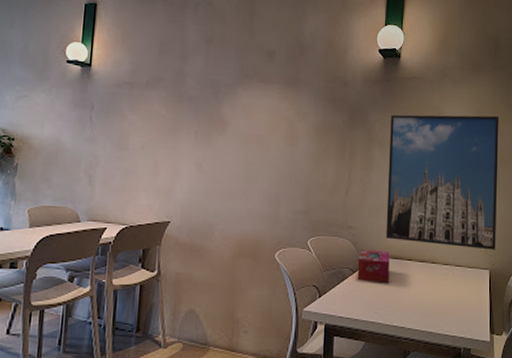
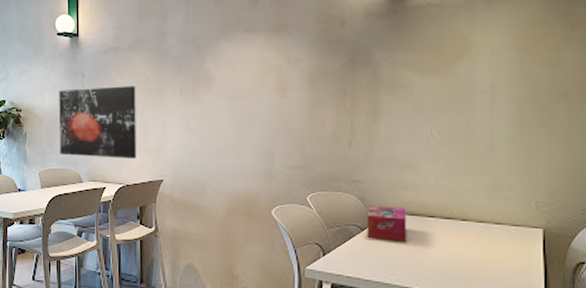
wall art: none [57,121,149,198] -> present [59,86,137,158]
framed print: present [385,114,499,250] -> none [400,39,554,205]

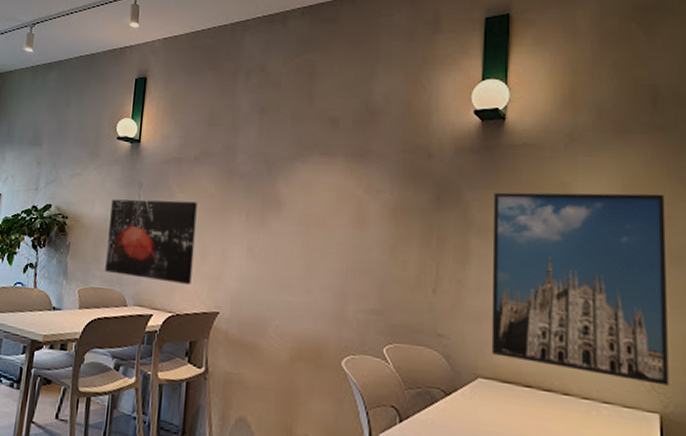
tissue box: present [366,205,406,241] -> none [451,366,498,414]
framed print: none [400,39,554,205] -> present [491,192,669,386]

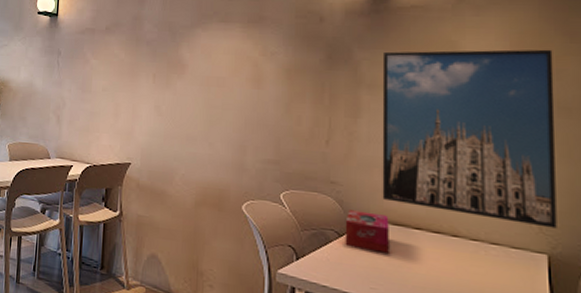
wall art: present [105,199,198,284] -> none [31,66,110,139]
tissue box: none [451,366,498,414] -> present [345,210,389,253]

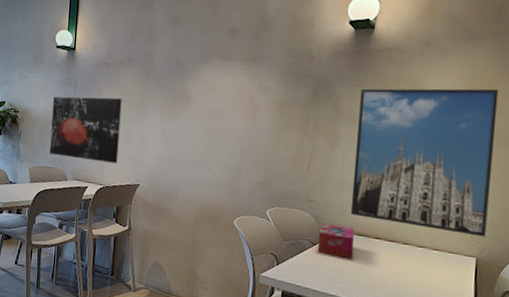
wall art: none [31,66,110,139] -> present [49,96,122,163]

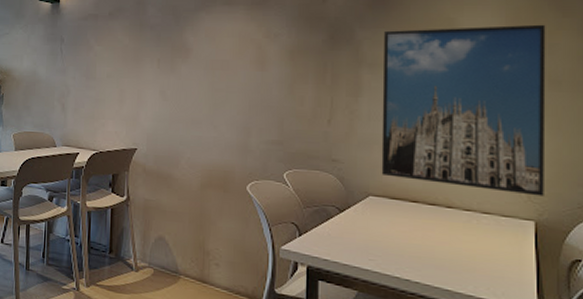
wall art: present [49,96,122,163] -> none [35,53,114,126]
tissue box: present [317,223,354,258] -> none [345,186,387,226]

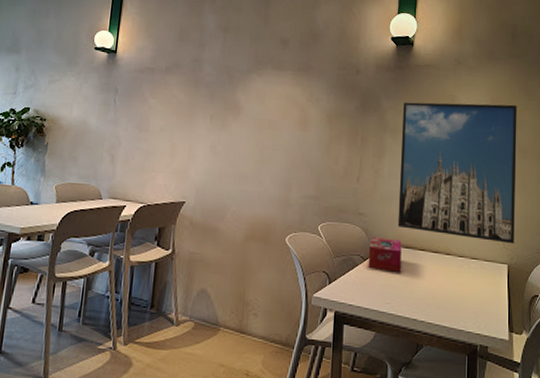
tissue box: none [345,186,387,226] -> present [368,237,402,272]

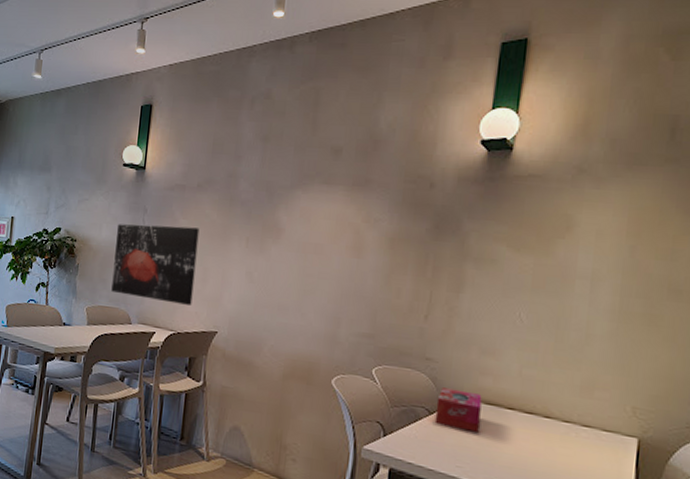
wall art: none [82,103,168,178] -> present [111,224,200,305]
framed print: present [397,101,517,244] -> none [477,223,671,413]

